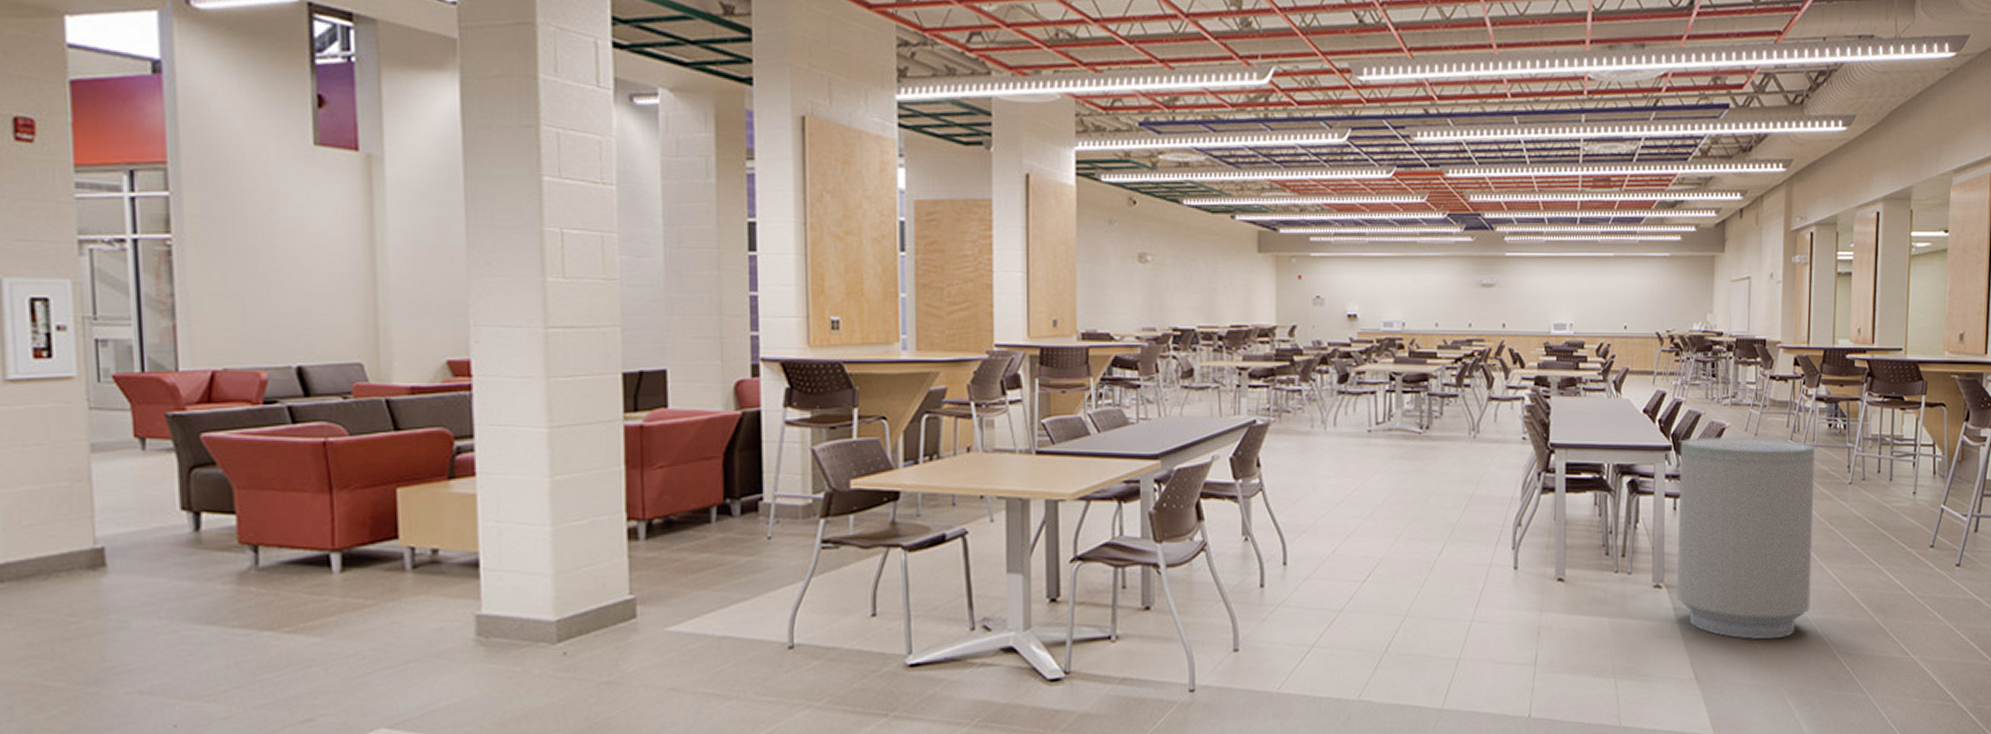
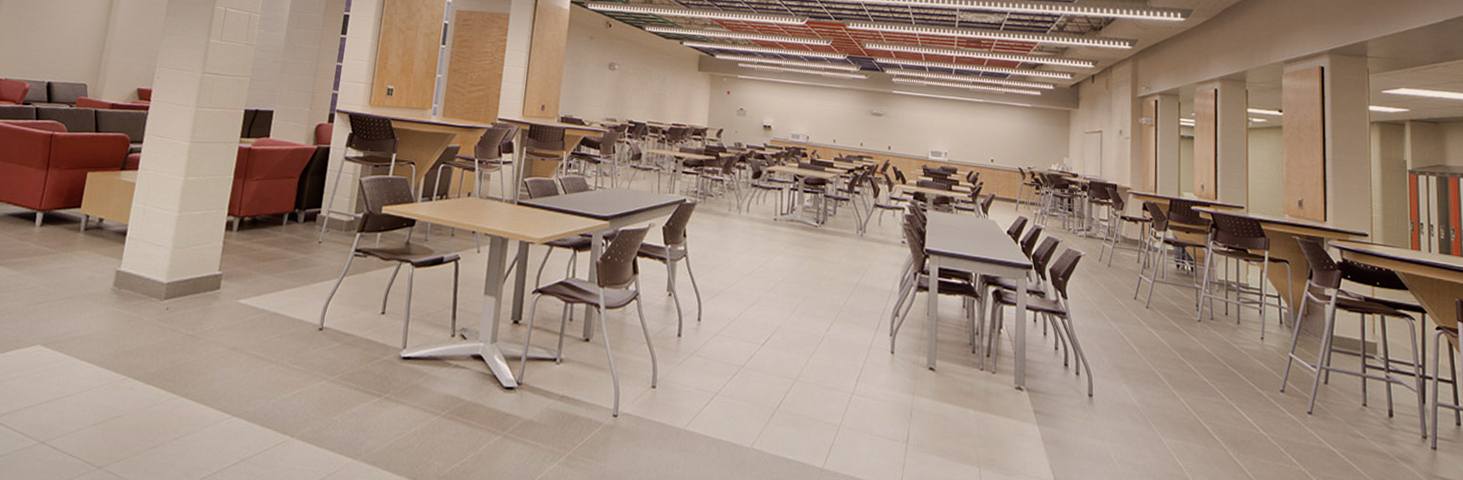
trash can: present [1675,437,1815,640] -> none [1036,261,1165,456]

